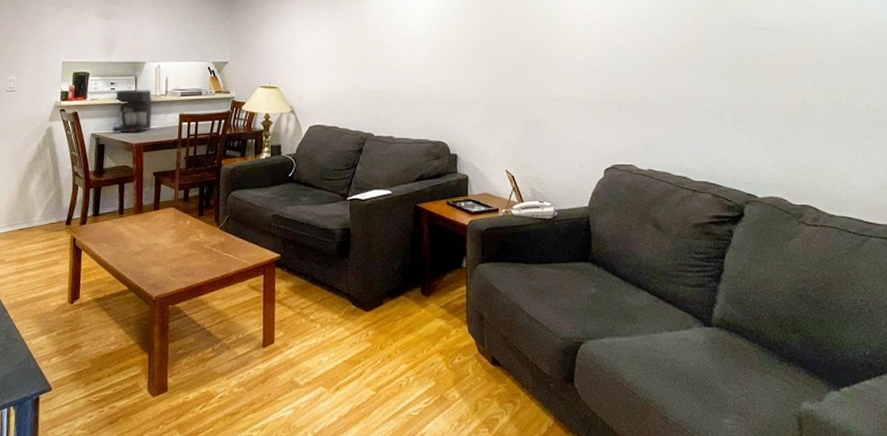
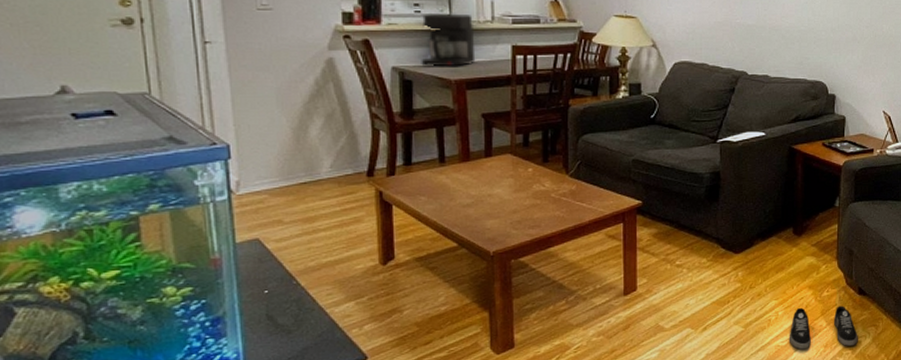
shoe: none [421,374,495,423] -> present [790,305,858,350]

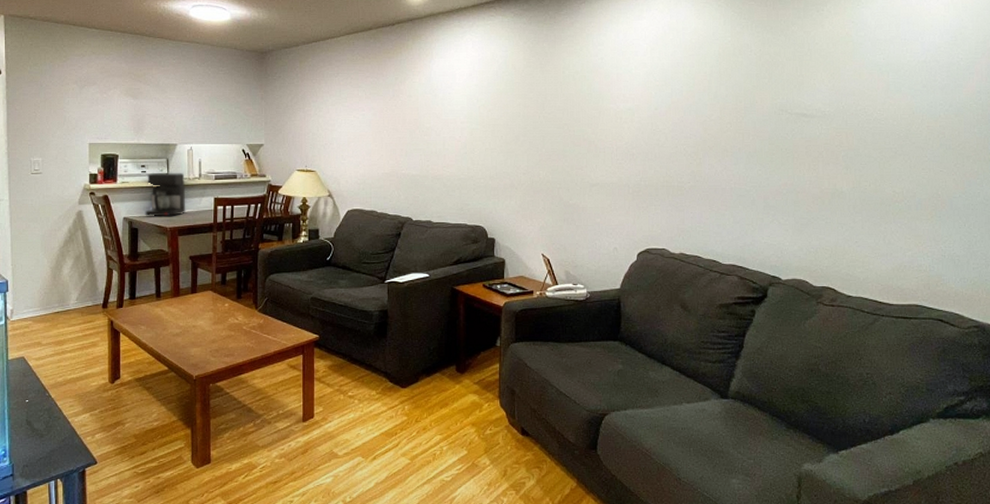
shoe: present [790,305,858,350] -> none [454,444,522,486]

